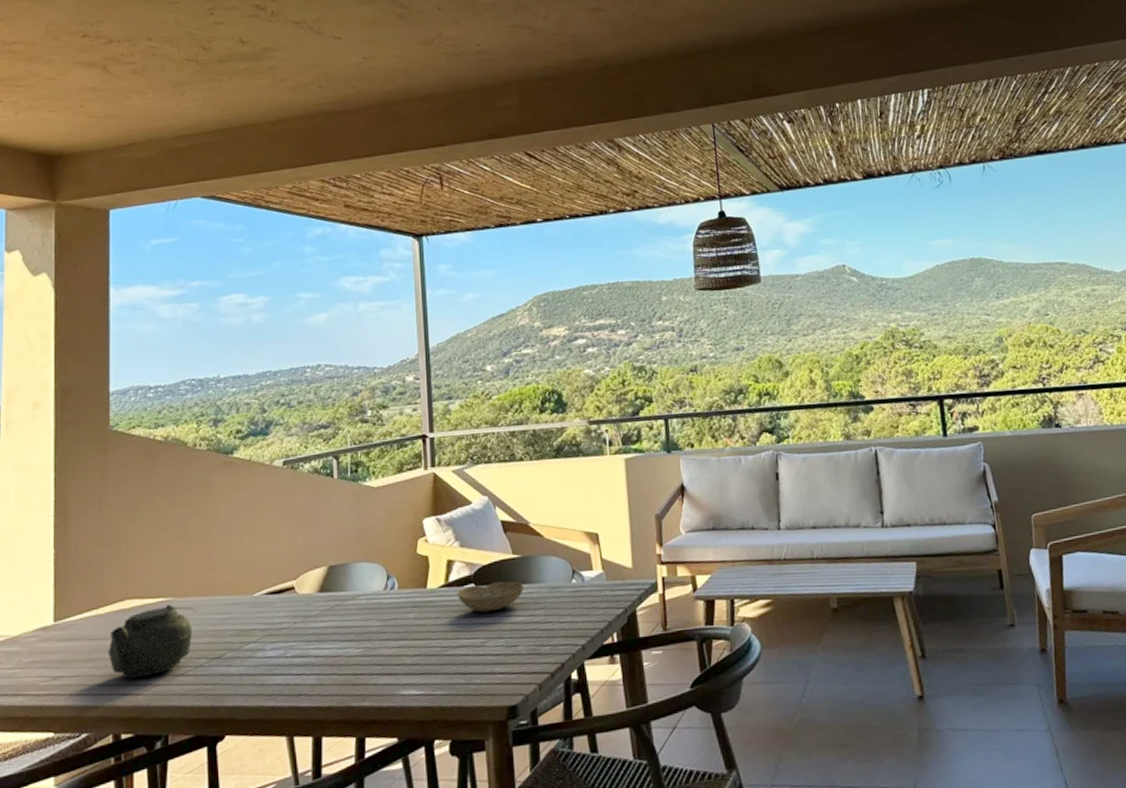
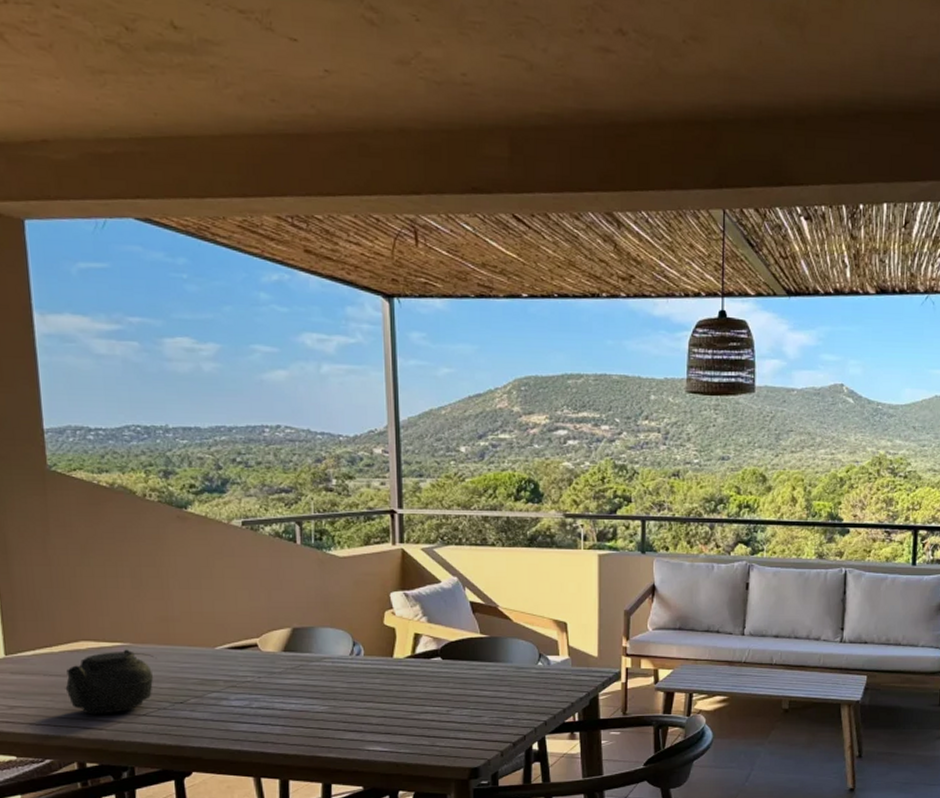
bowl: present [457,581,524,613] -> none [423,657,490,684]

